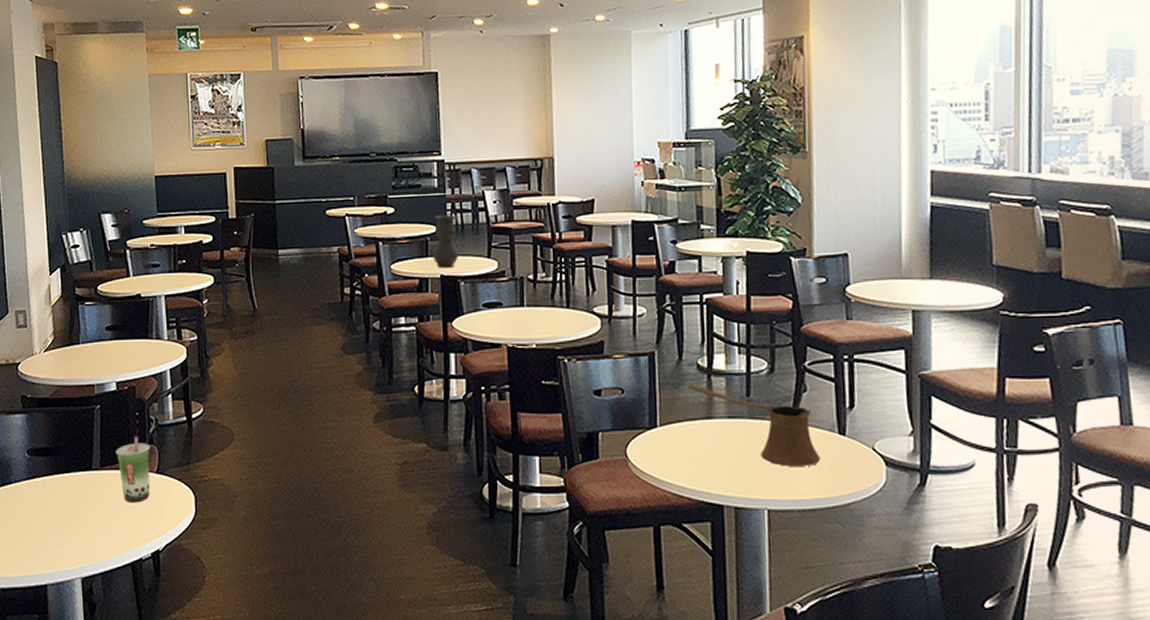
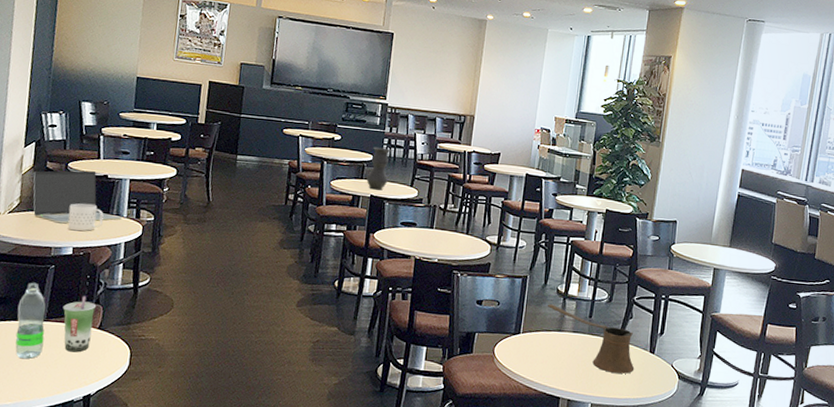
laptop: none [63,292,163,356] -> present [33,170,122,224]
bottle: none [69,426,101,516] -> present [15,282,47,359]
mug: none [105,329,143,363] -> present [67,203,104,232]

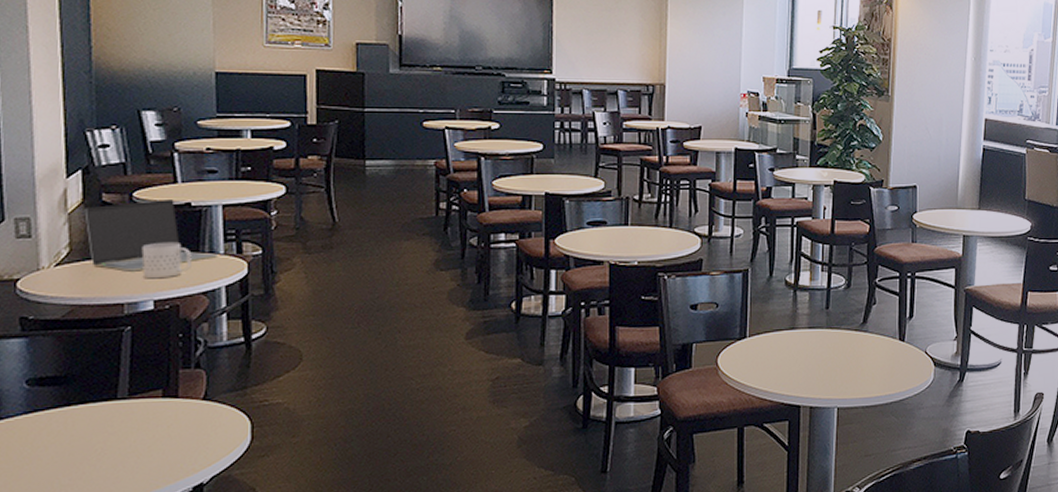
bottle: present [15,282,47,359] -> none [85,351,129,452]
beverage cup: present [62,295,97,353] -> none [150,359,197,434]
vase: present [366,147,391,190] -> none [538,133,565,186]
coffee pot: present [547,304,635,374] -> none [775,299,884,369]

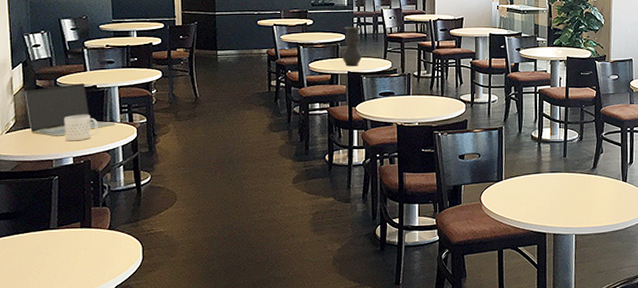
vase: none [538,133,565,186] -> present [342,26,362,67]

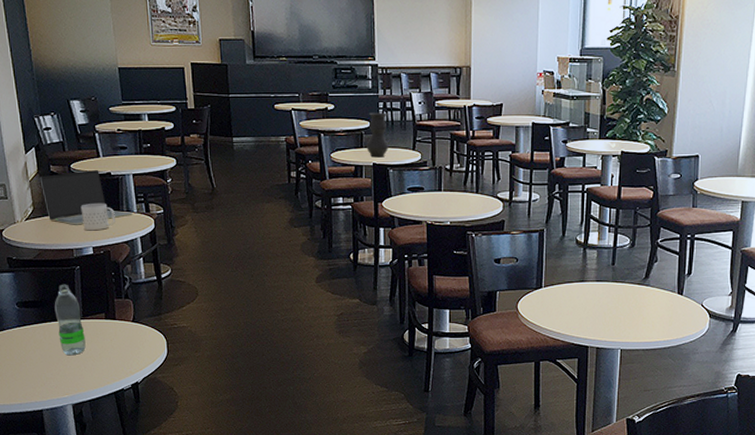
bottle: none [28,194,58,267] -> present [54,284,86,356]

